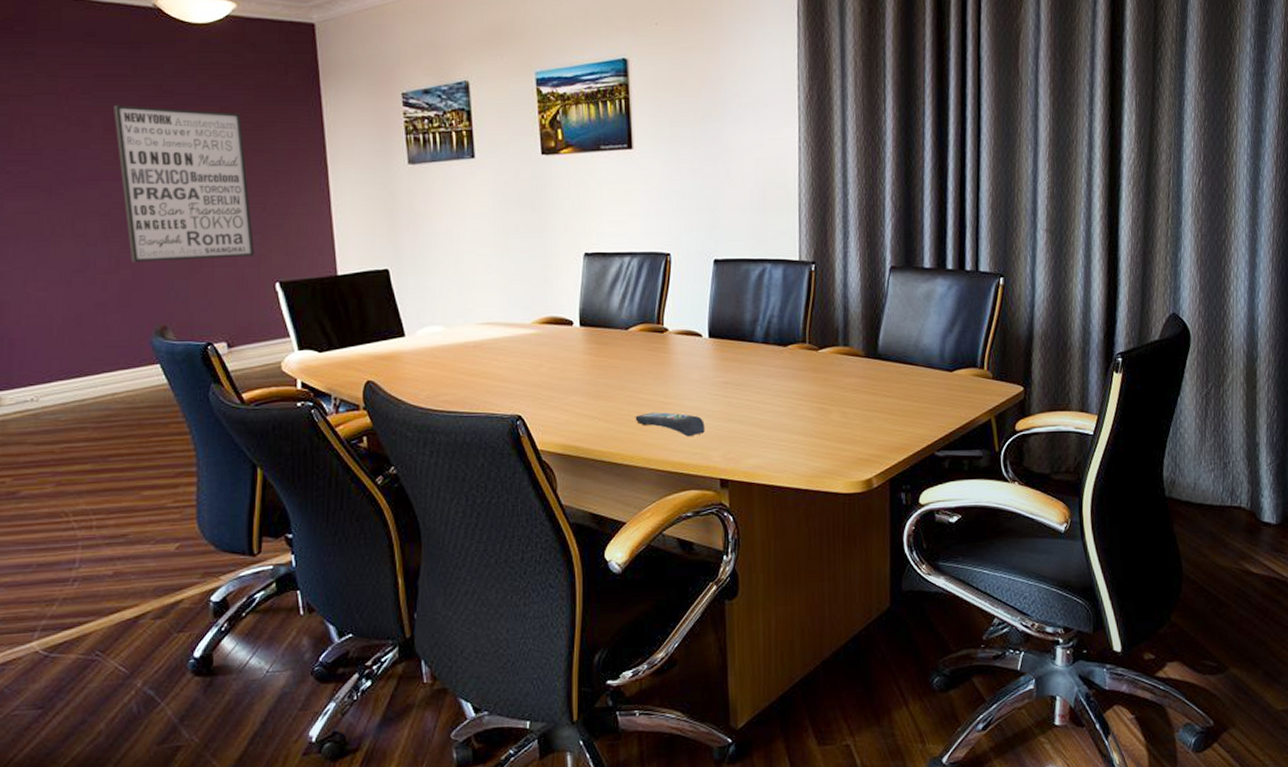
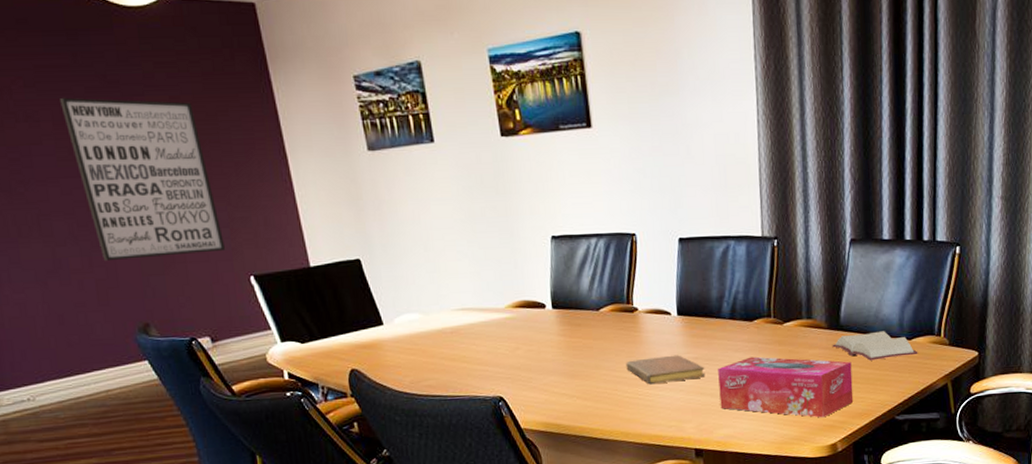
remote control: present [635,412,705,437] -> none [611,388,678,411]
notebook: none [652,378,735,409] -> present [626,355,706,385]
tissue box: none [748,383,891,451] -> present [718,356,854,418]
hardback book: none [869,361,960,392] -> present [832,331,918,361]

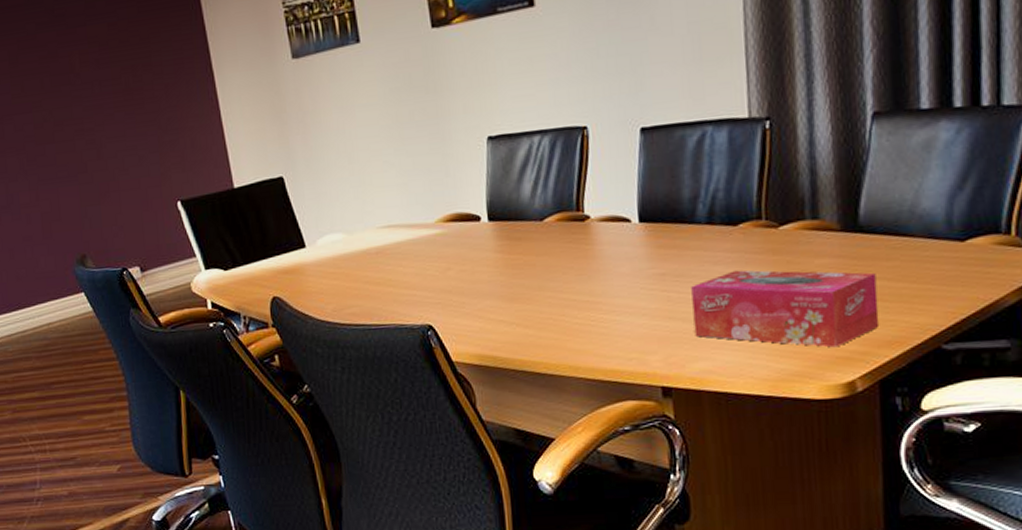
wall art: present [60,97,226,260] -> none [15,27,156,193]
notebook: present [626,355,706,385] -> none [575,271,675,308]
hardback book: present [832,331,918,361] -> none [847,230,976,271]

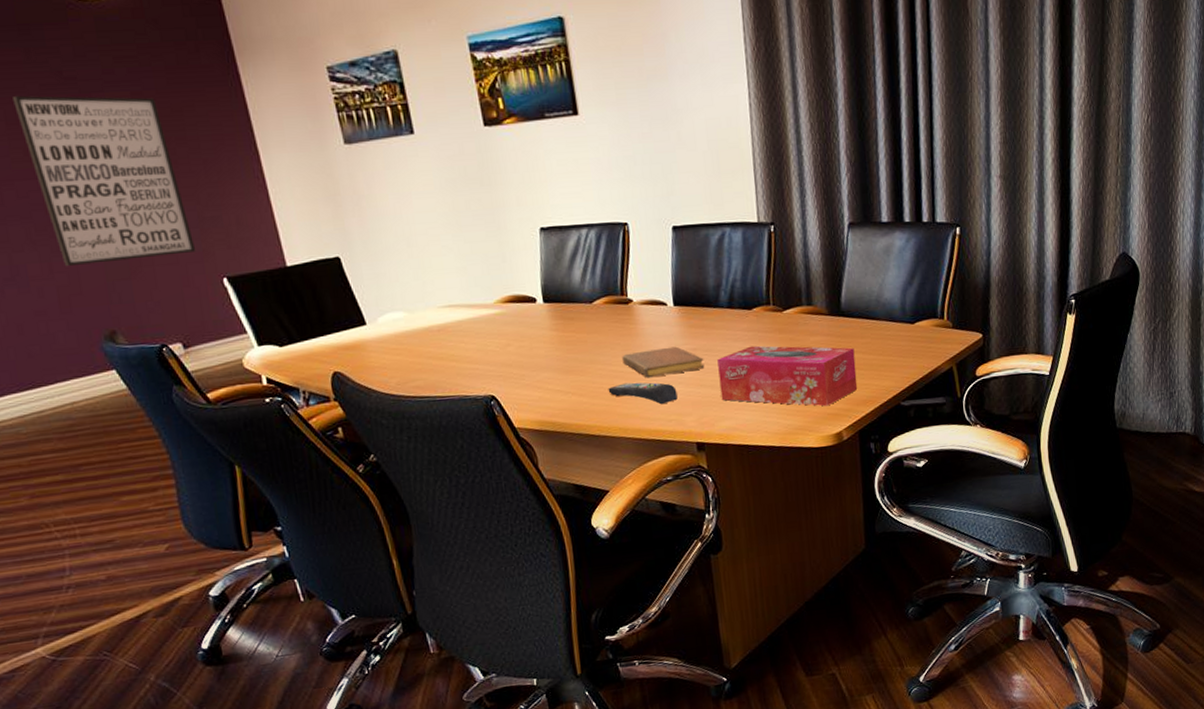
wall art: none [15,27,156,193] -> present [13,95,196,266]
remote control: none [557,312,640,340] -> present [608,382,678,405]
notebook: none [575,271,675,308] -> present [622,346,705,378]

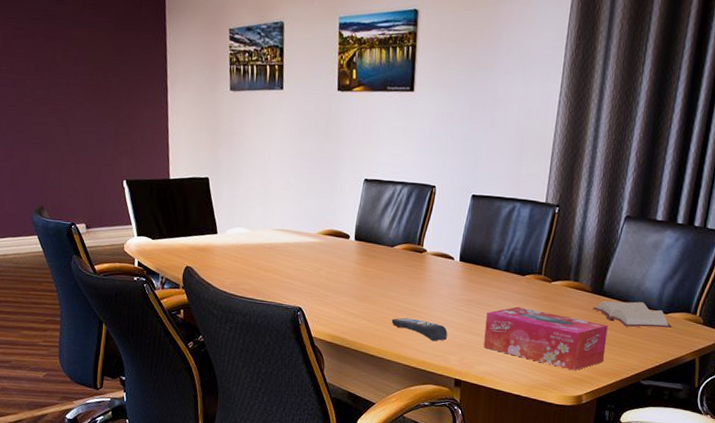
wall art: present [13,95,196,266] -> none [11,24,110,157]
notebook: present [622,346,705,378] -> none [408,293,476,319]
hardback book: none [833,315,922,346] -> present [593,301,672,328]

